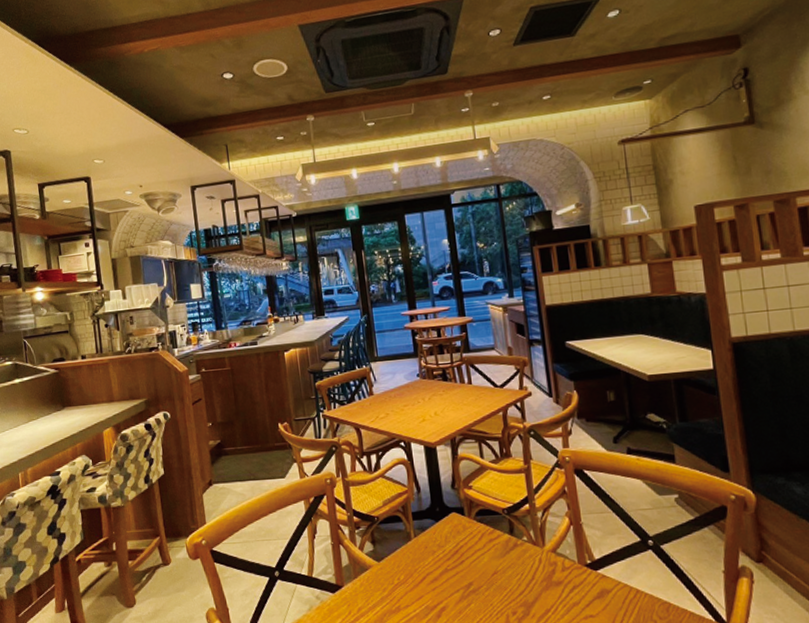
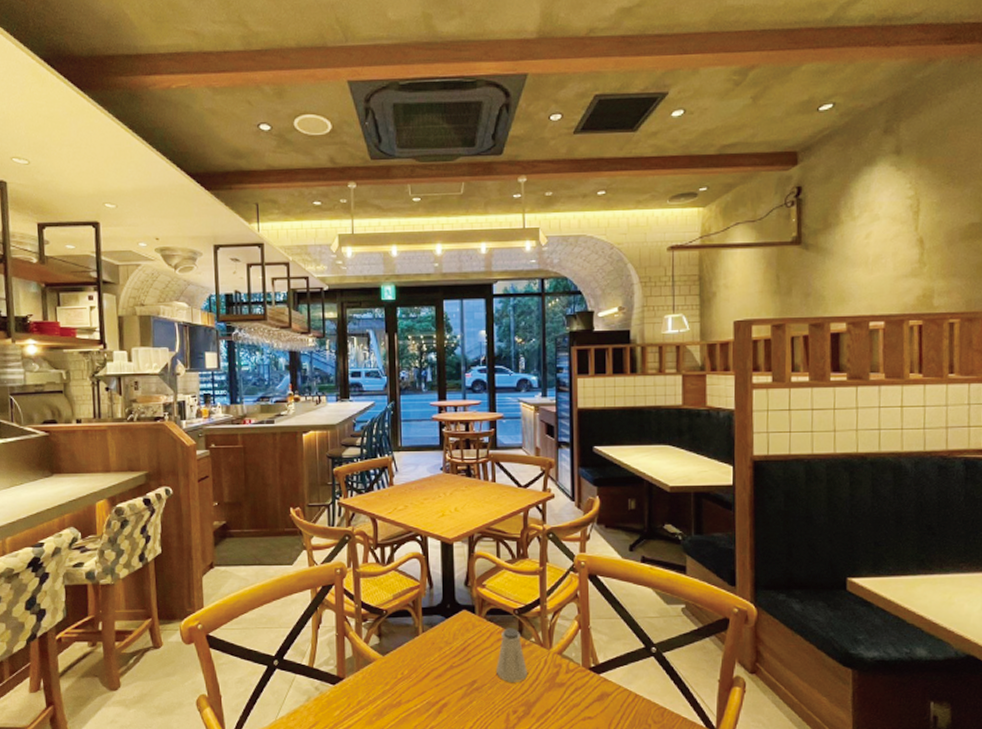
saltshaker: none [491,528,524,583] -> present [497,628,528,682]

